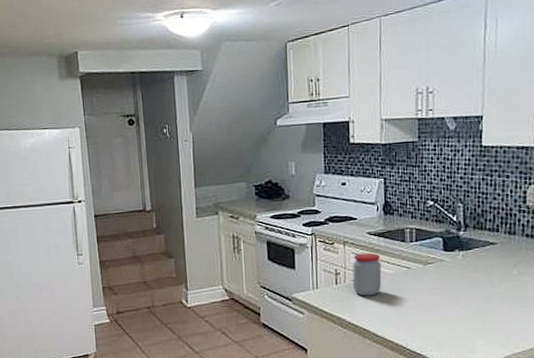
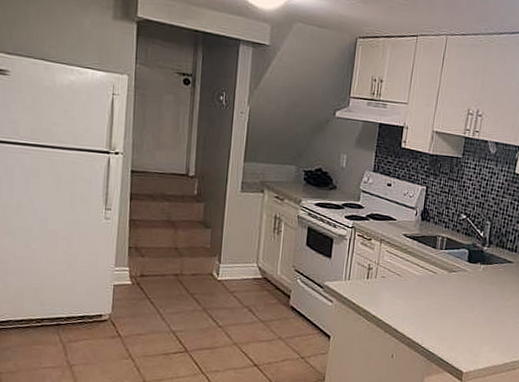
jar: present [352,252,382,296] -> none [382,252,412,294]

